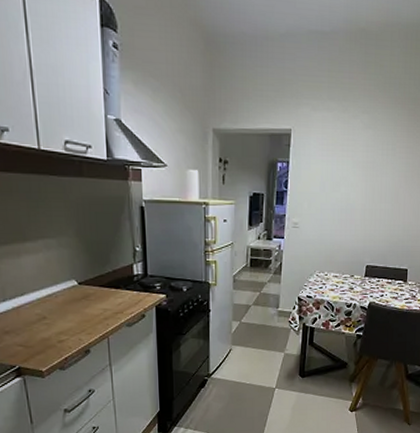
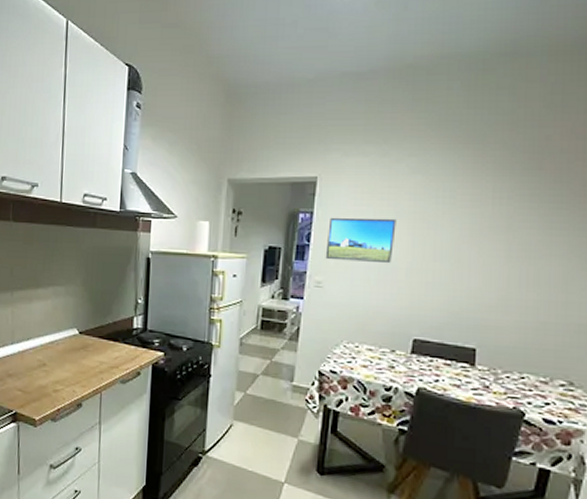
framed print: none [300,166,354,206] -> present [325,217,397,264]

